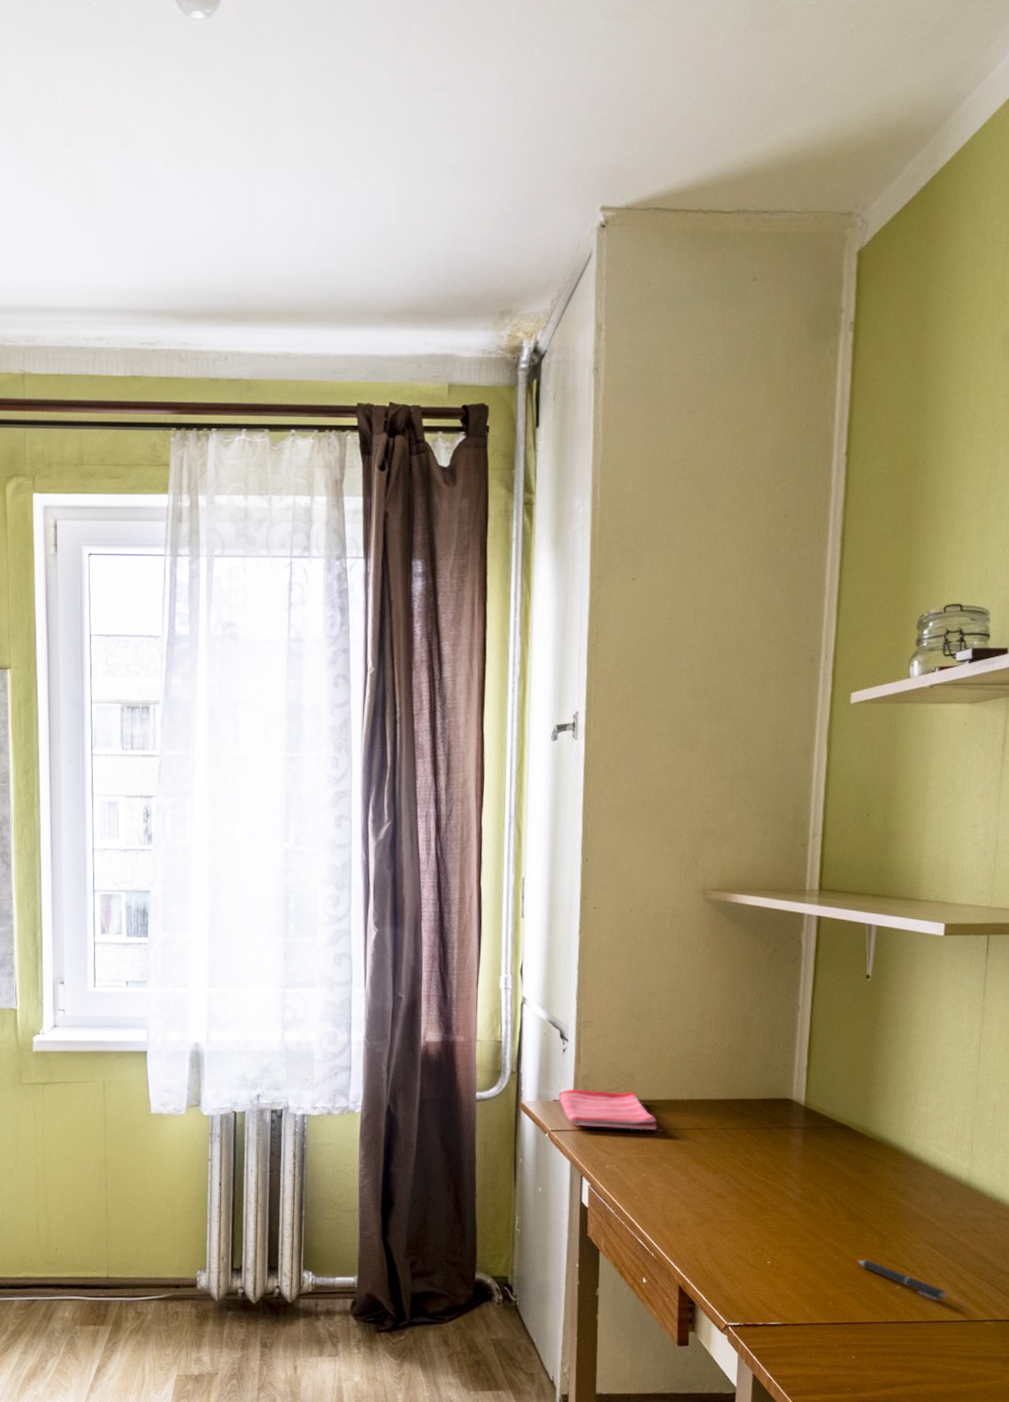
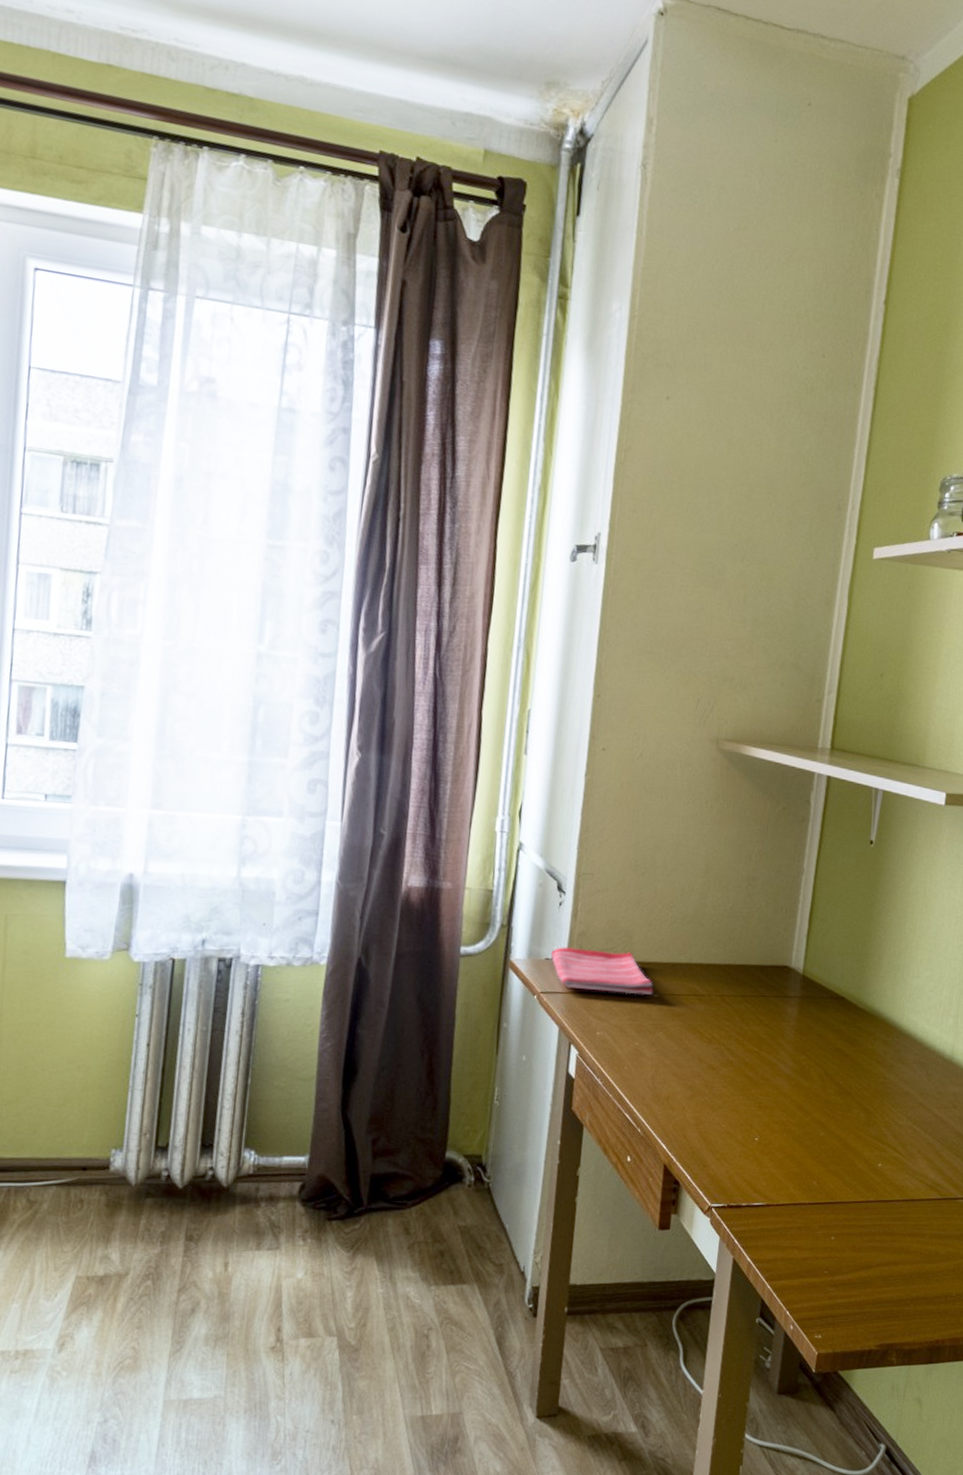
pen: present [858,1259,947,1300] -> none [843,1136,925,1178]

